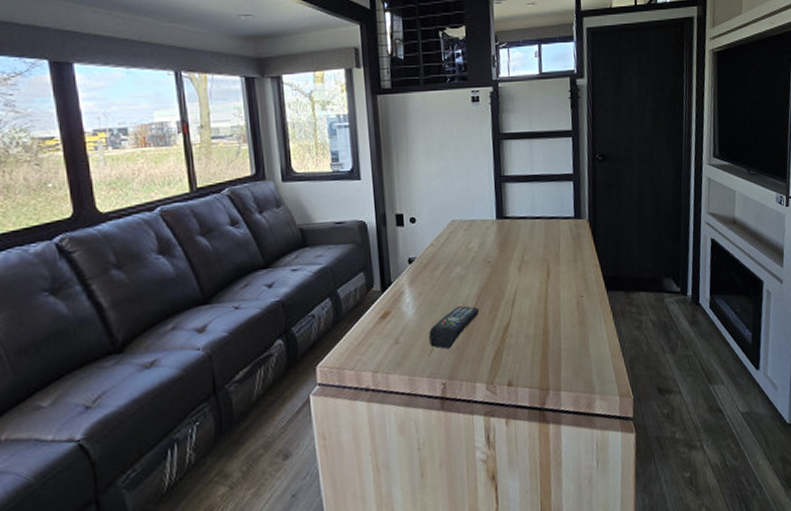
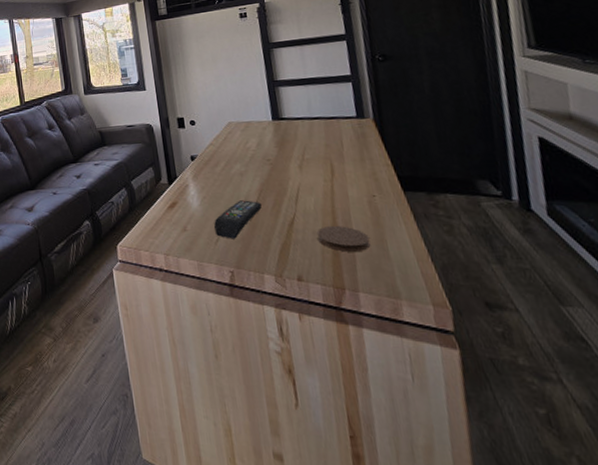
coaster: none [529,327,575,353] -> present [316,225,371,252]

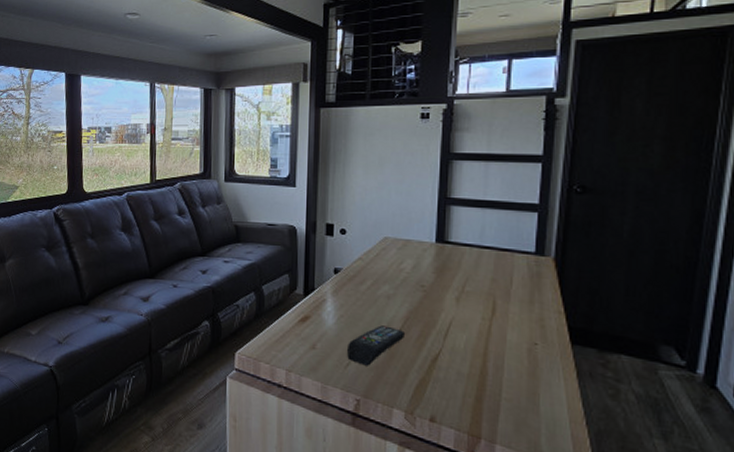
coaster: present [316,225,371,252] -> none [461,368,520,402]

